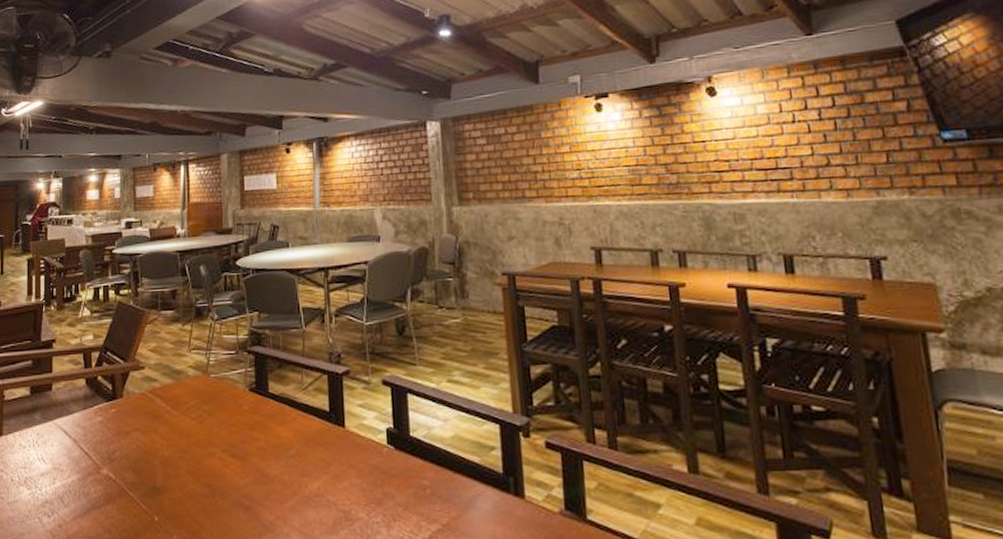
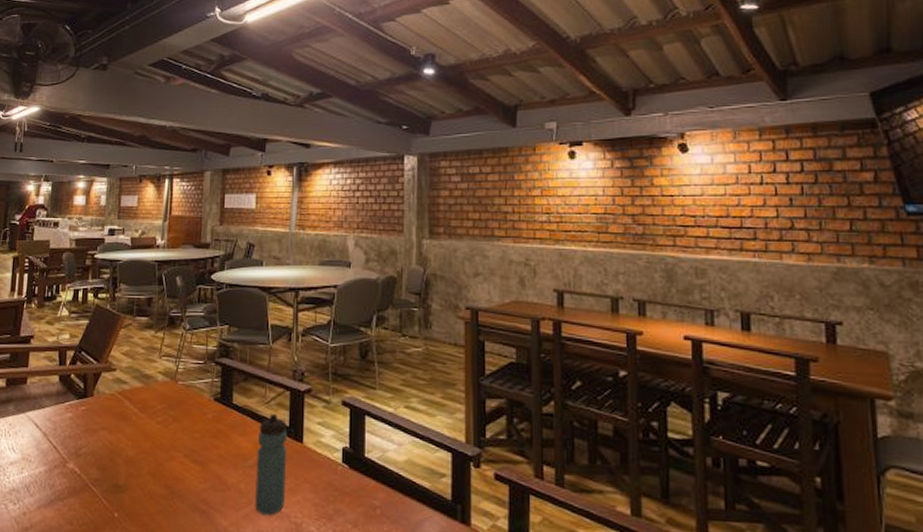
water bottle: none [298,398,331,505] -> present [255,413,288,515]

